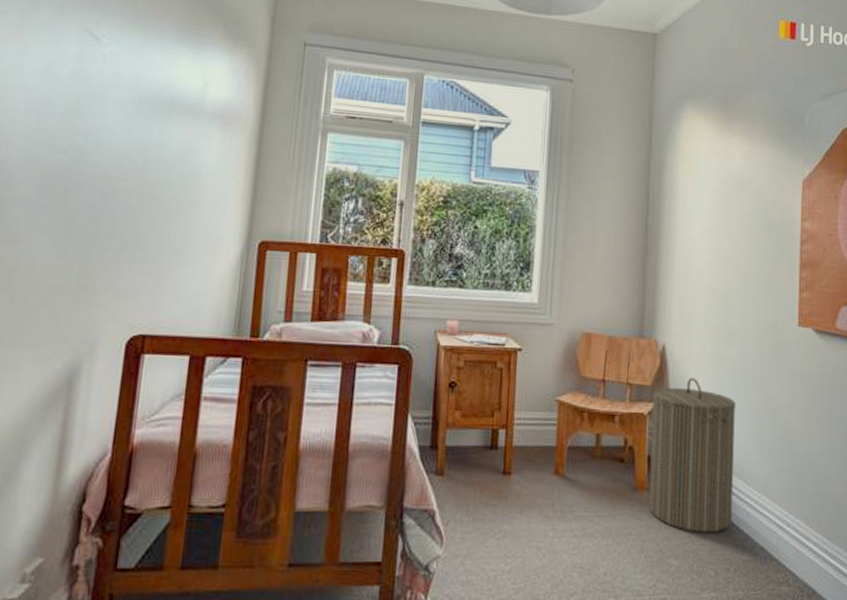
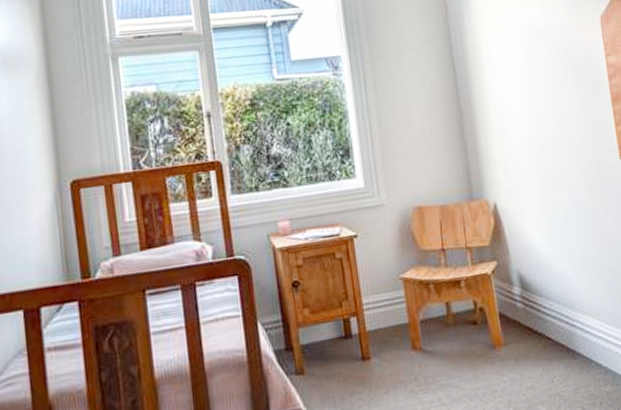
laundry hamper: present [648,377,737,533] -> none [492,228,590,376]

